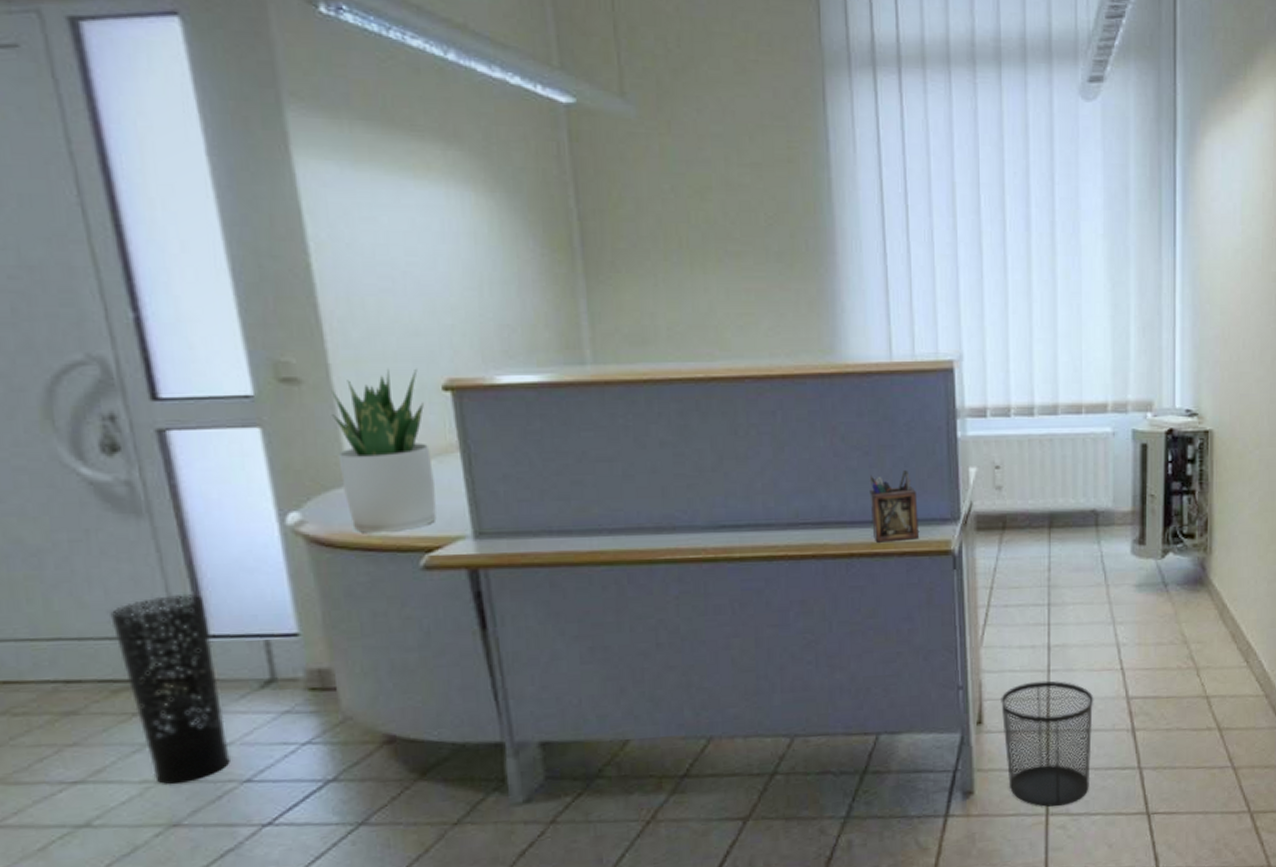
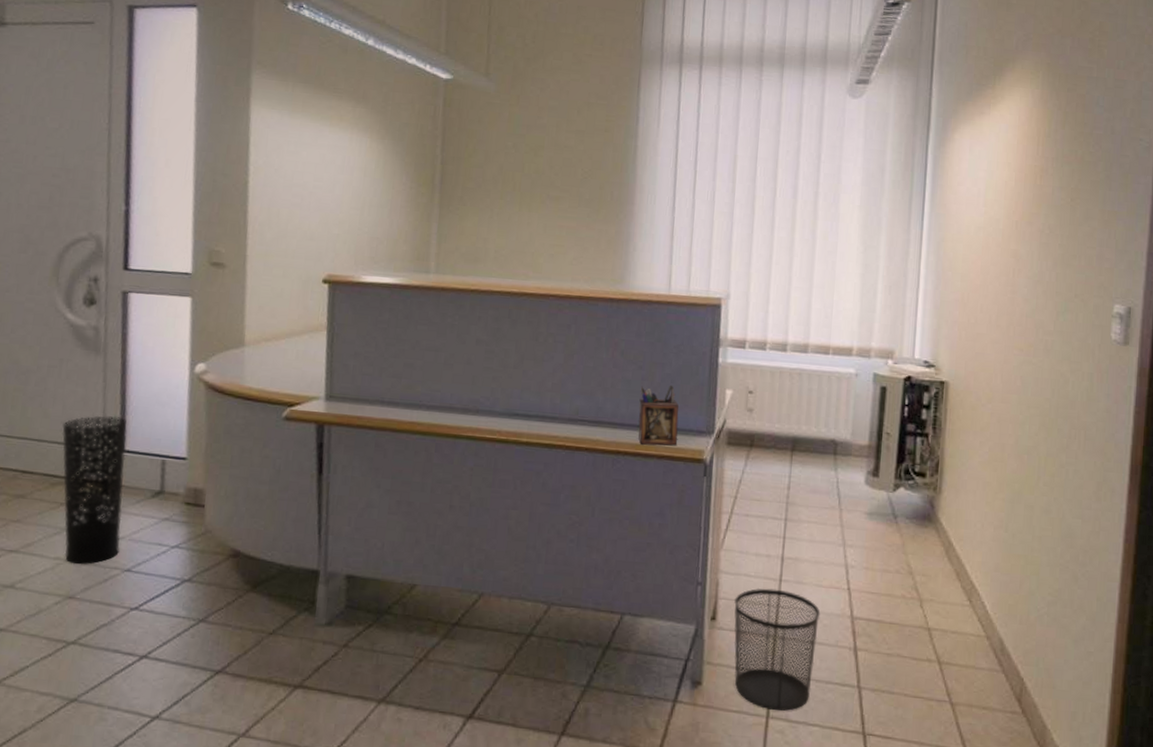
planter: present [331,368,437,534] -> none [239,262,308,388]

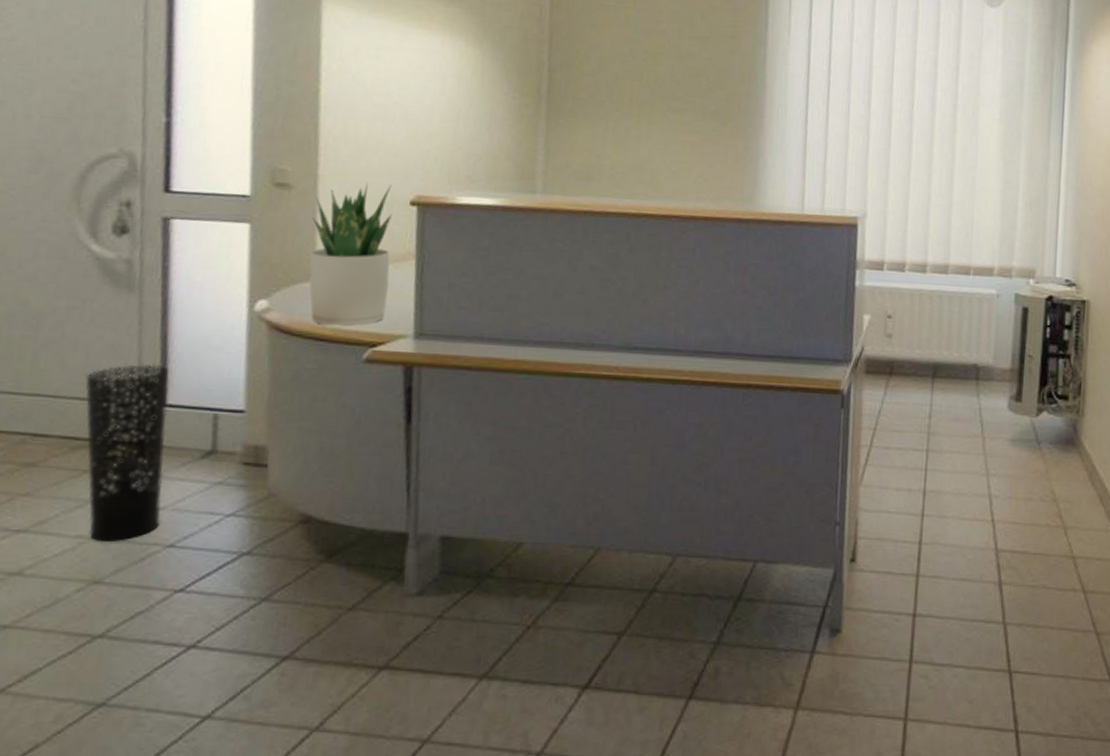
planter: none [239,262,308,388] -> present [309,182,392,327]
desk organizer: present [638,384,679,446] -> none [770,311,814,377]
waste bin: present [734,587,821,711] -> none [874,524,964,653]

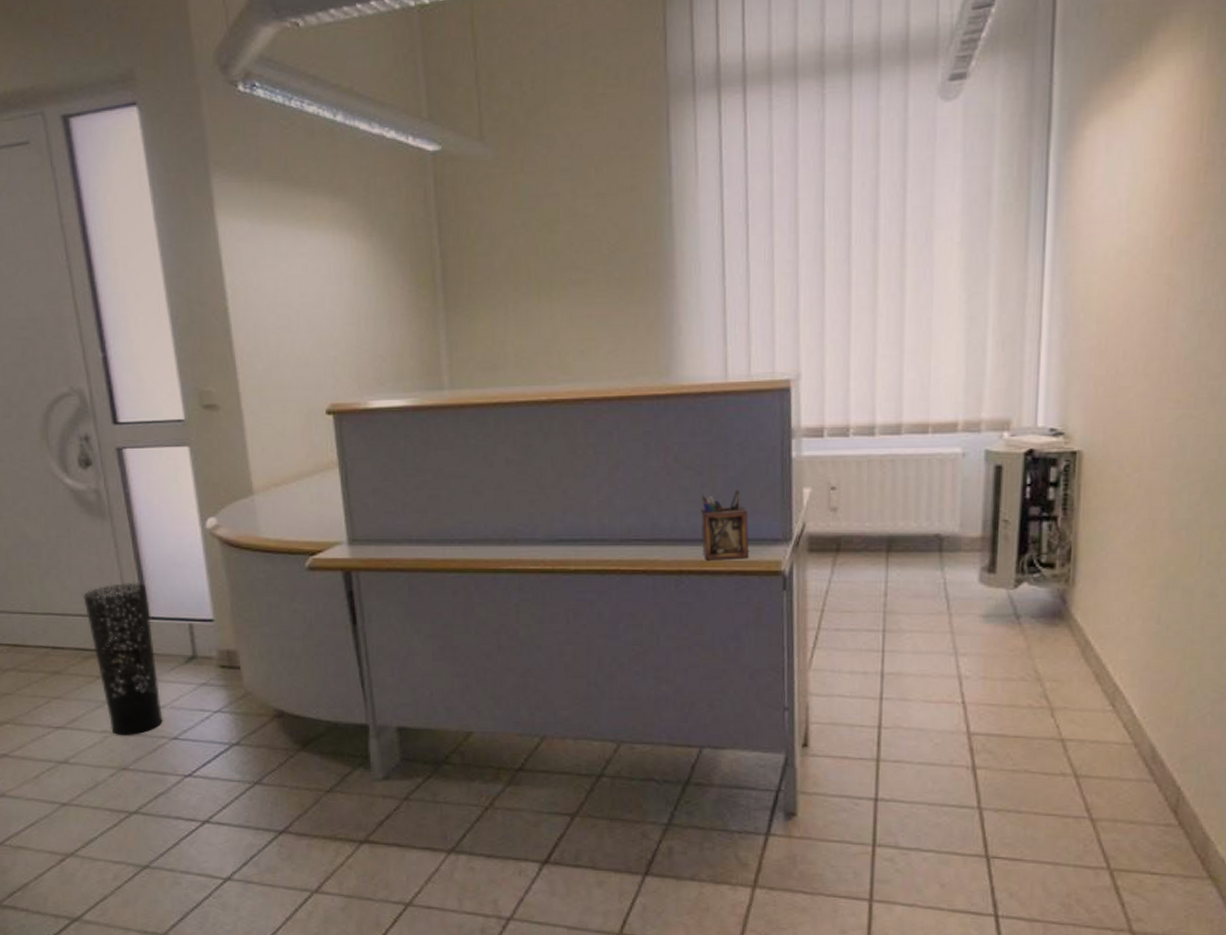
planter: present [309,182,392,327] -> none [241,395,319,538]
desk organizer: none [770,311,814,377] -> present [700,489,750,561]

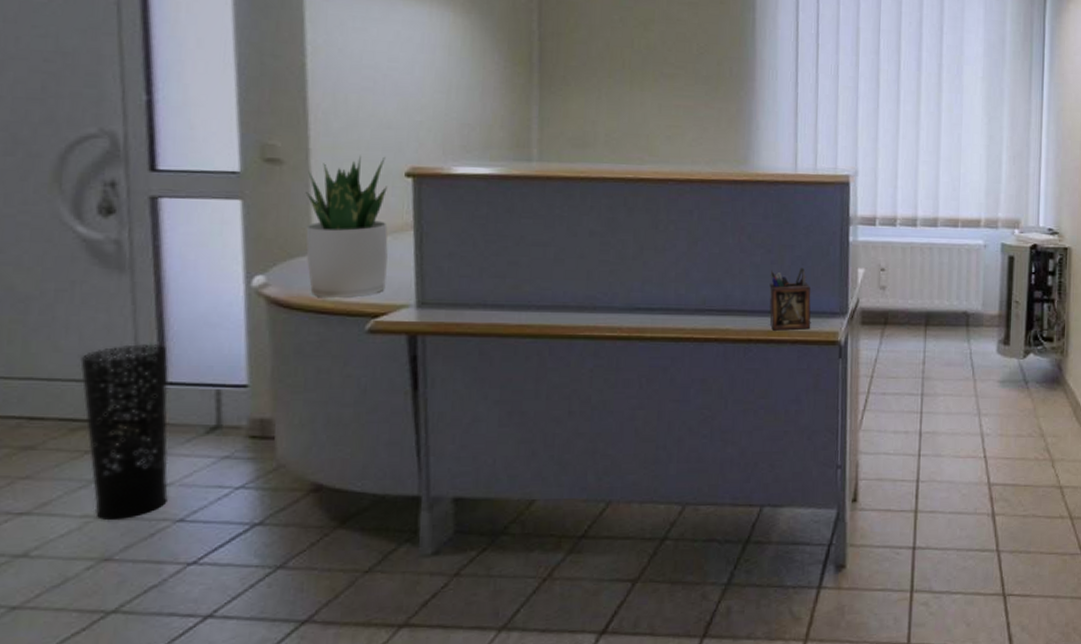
planter: none [241,395,319,538] -> present [305,155,388,299]

